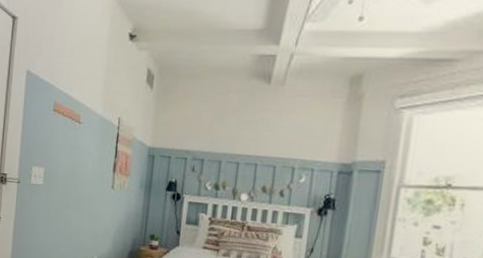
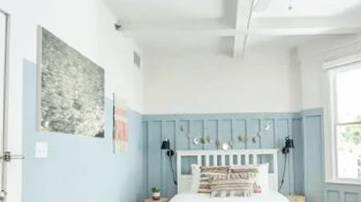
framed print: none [32,31,113,172] -> present [35,25,106,140]

